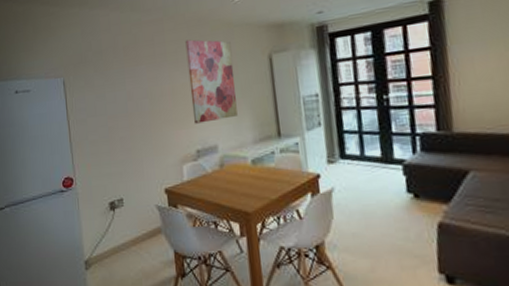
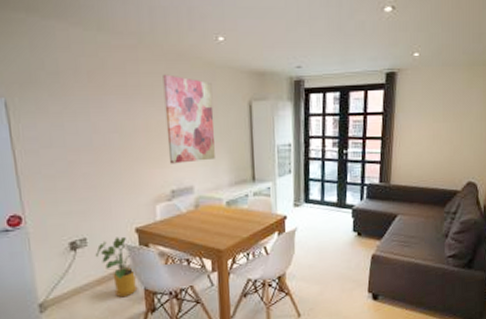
house plant: none [130,197,168,258] -> present [95,236,138,297]

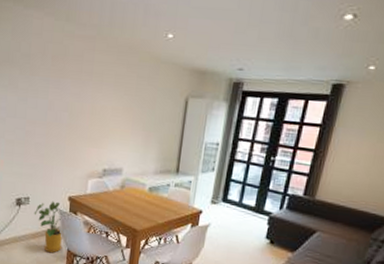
wall art: present [162,74,215,164] -> none [106,64,155,148]

